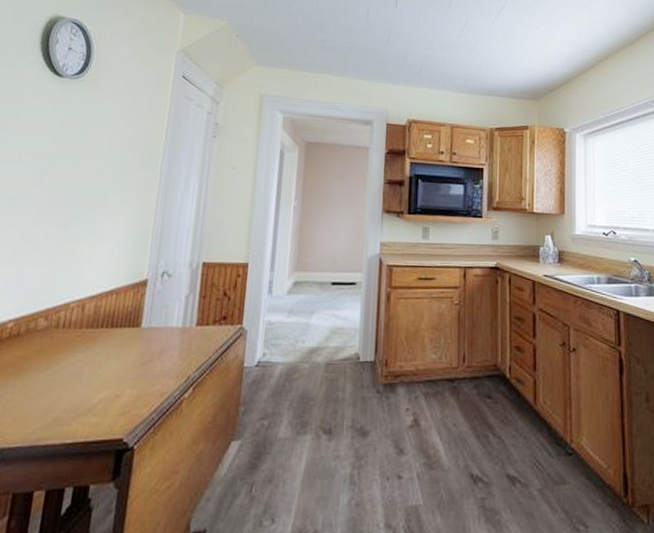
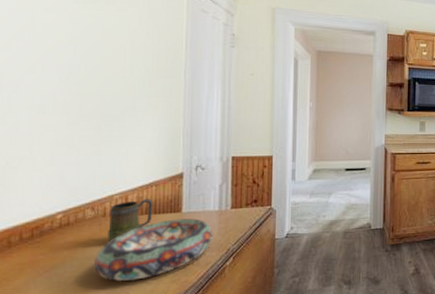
decorative bowl: none [37,335,173,410] -> present [94,219,213,282]
mug: none [57,309,111,359] -> present [108,199,153,242]

